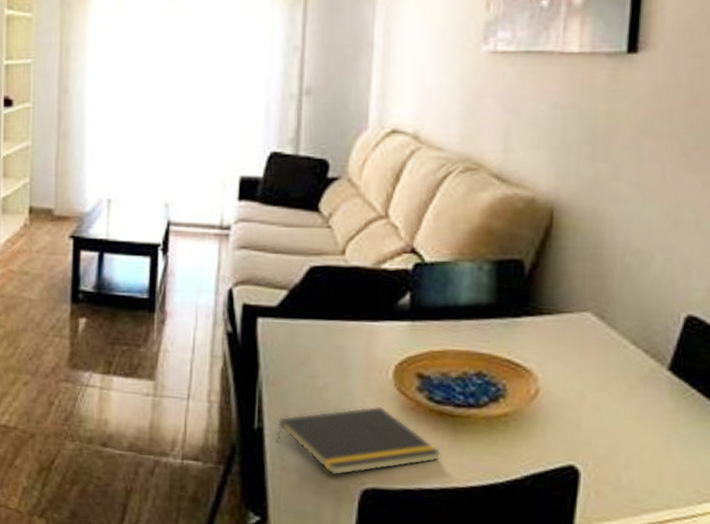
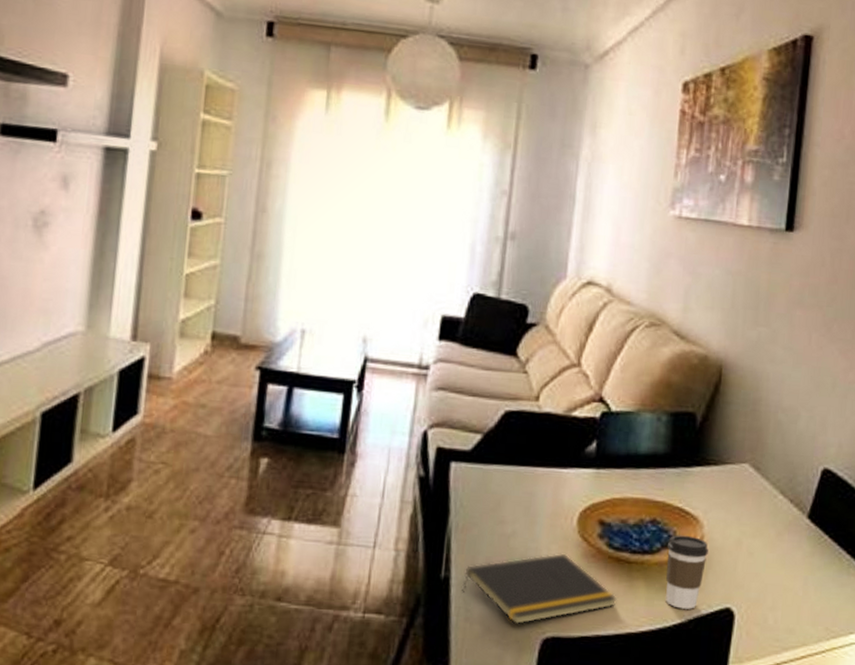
coffee cup: none [495,388,545,466] -> present [666,535,708,609]

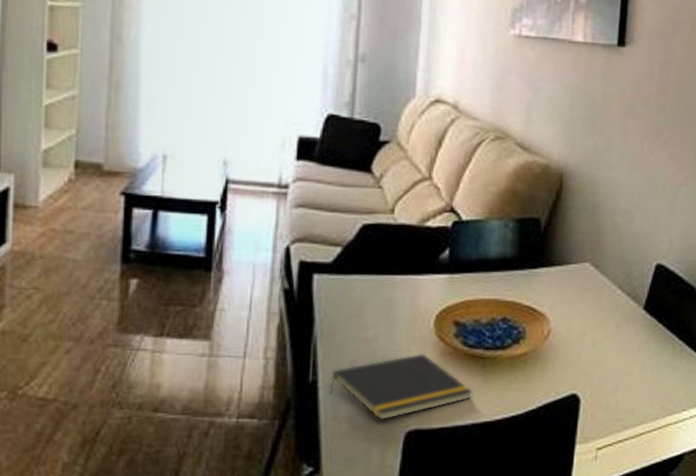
coffee cup: present [666,535,708,609] -> none [517,331,555,397]

